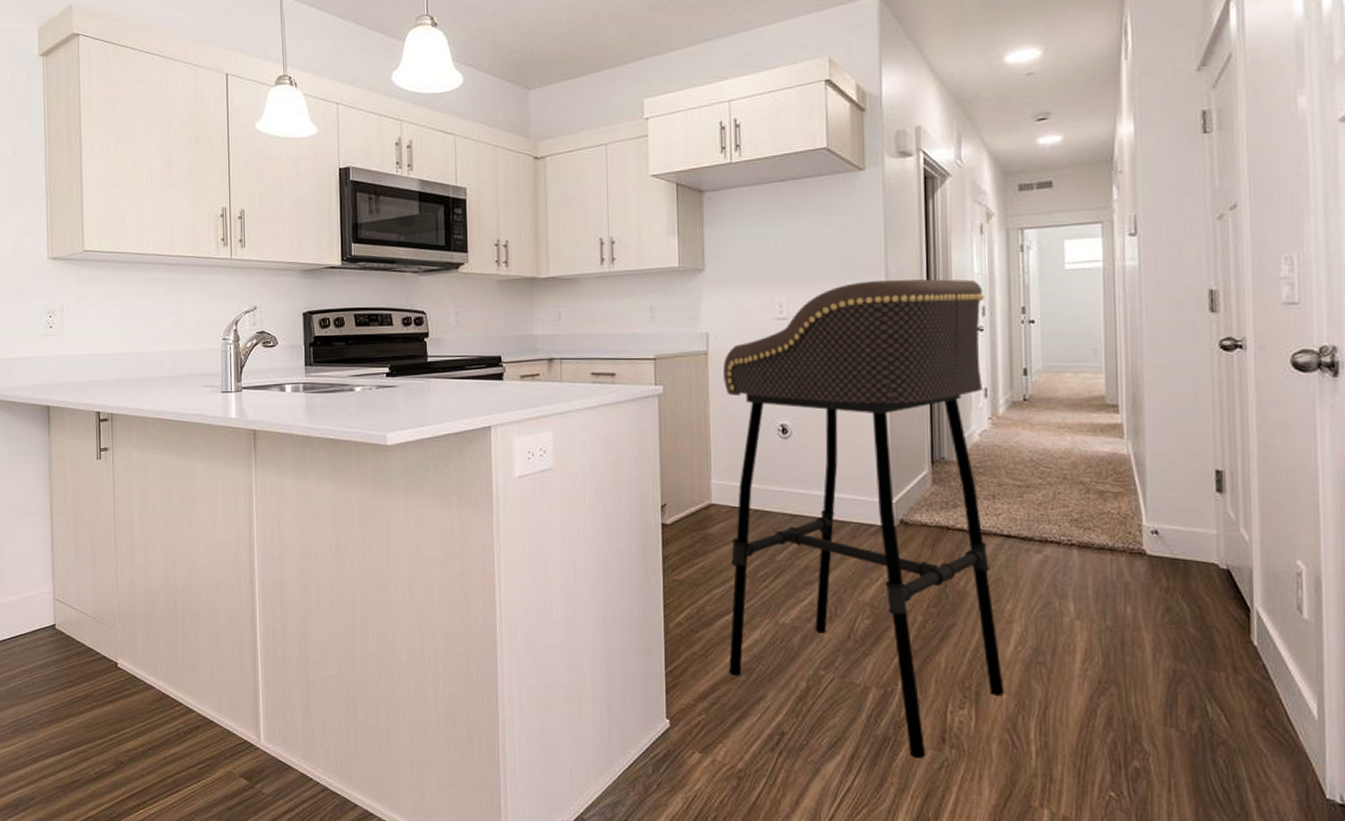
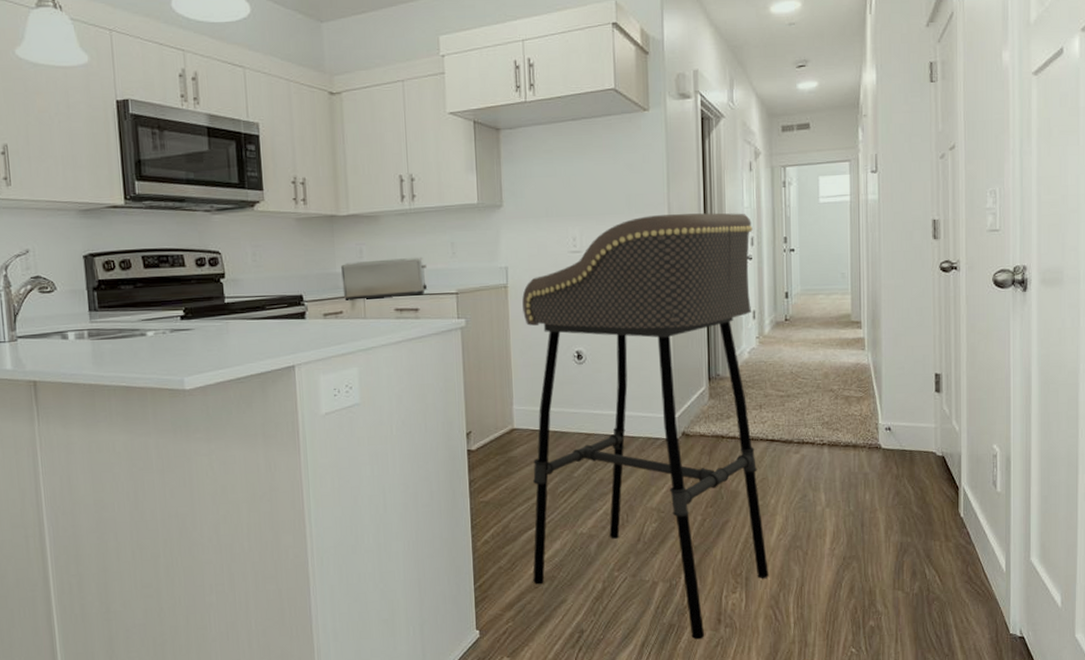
toaster: none [539,320,625,363] -> present [341,256,428,300]

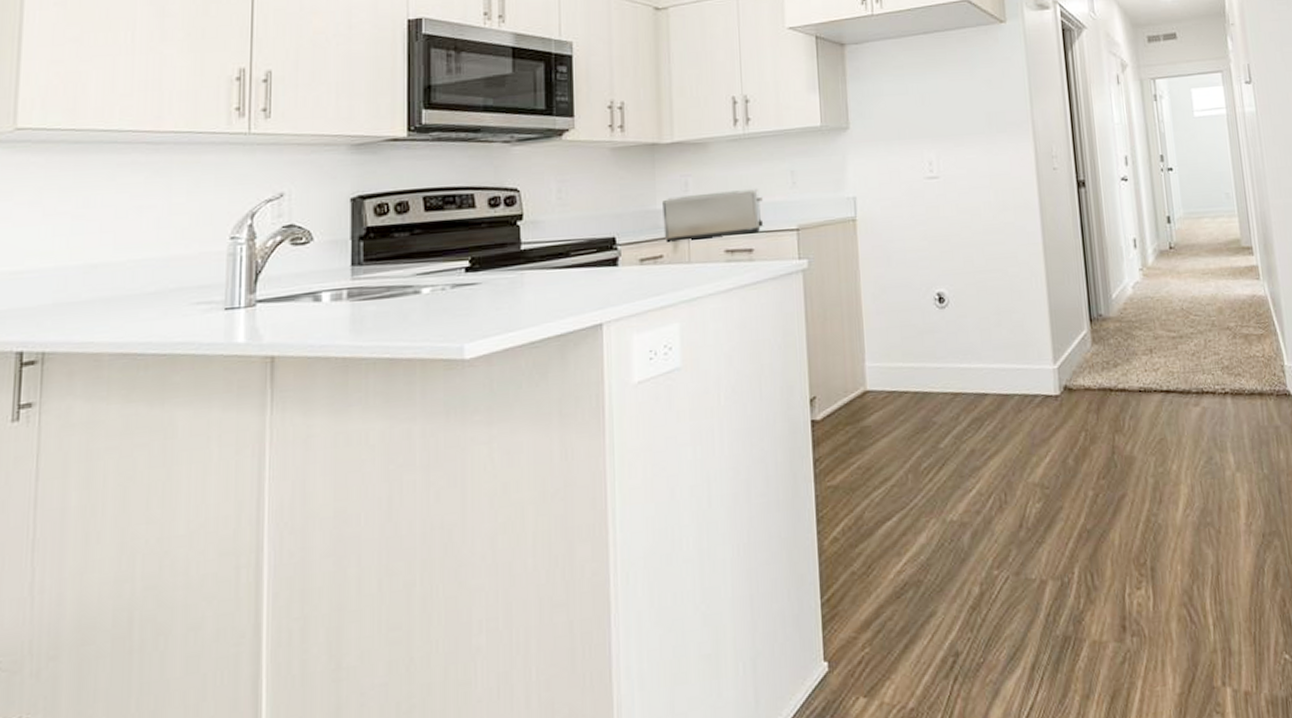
bar stool: present [522,213,769,639] -> none [873,130,1178,655]

